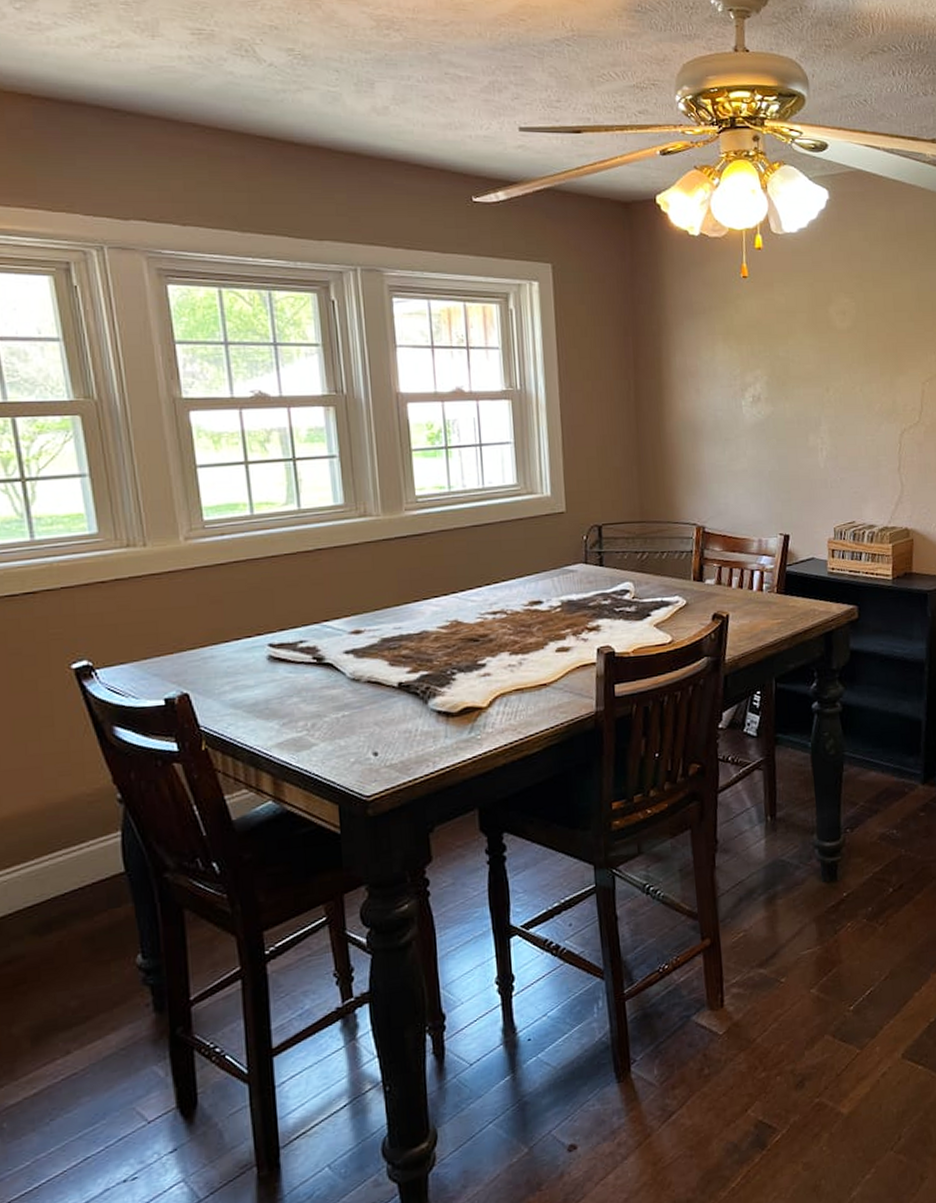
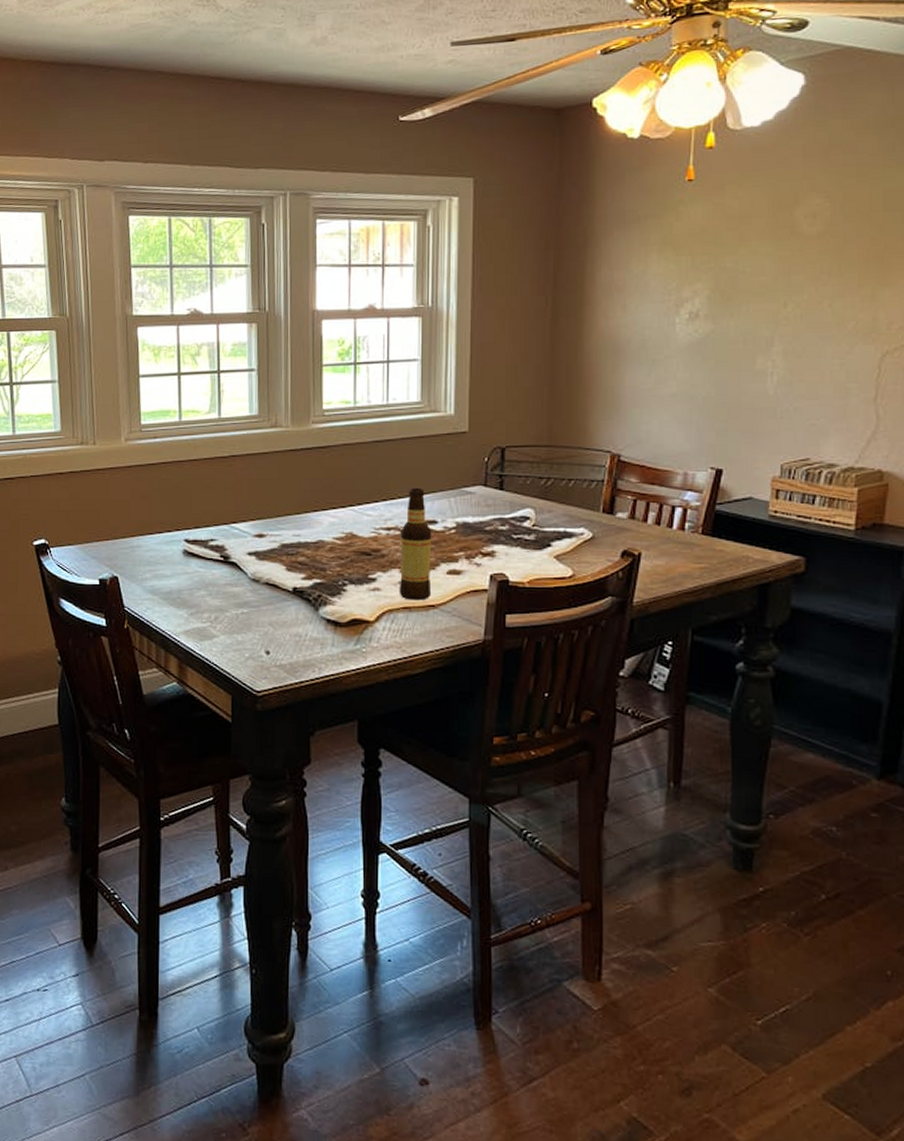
bottle: none [506,570,543,682] -> present [399,488,432,601]

